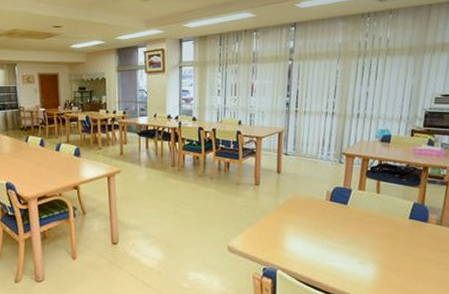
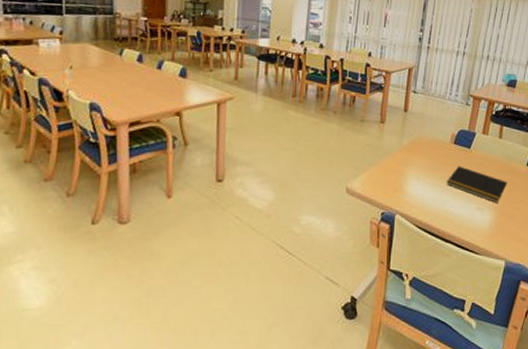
notepad: none [325,222,389,257] -> present [446,166,507,203]

